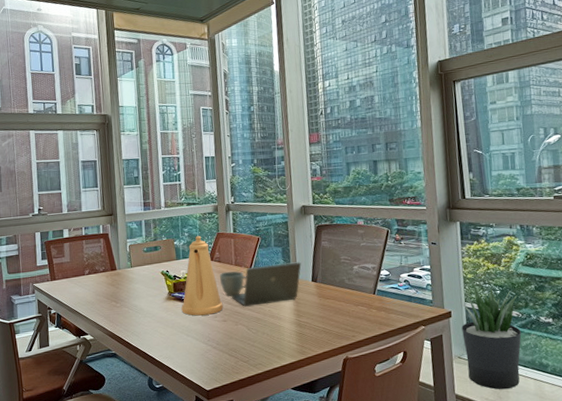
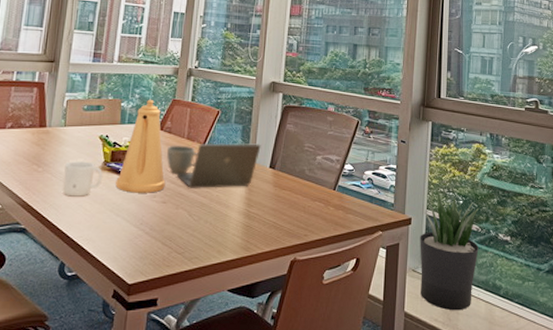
mug: none [137,294,170,324] -> present [62,161,103,197]

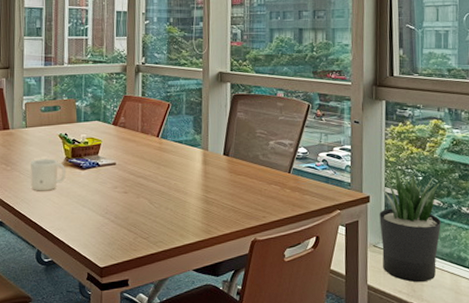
coffee pot: present [115,99,166,193] -> none [79,97,125,185]
cup: present [166,145,197,174] -> none [123,138,152,166]
laptop: present [176,143,261,188] -> none [134,133,213,178]

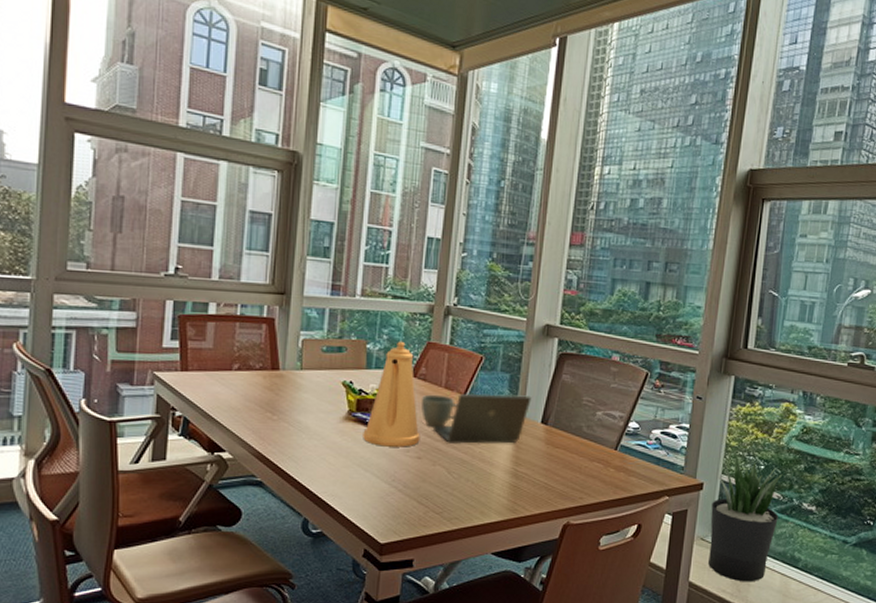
mug: present [30,158,67,191] -> none [301,409,348,449]
coffee pot: none [79,97,125,185] -> present [363,341,420,447]
cup: none [123,138,152,166] -> present [421,394,457,427]
laptop: none [134,133,213,178] -> present [432,393,532,444]

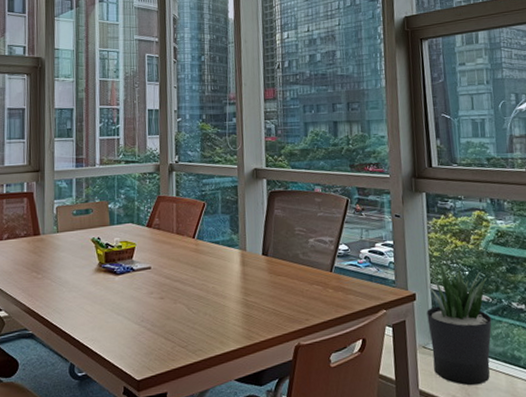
coffee pot: present [363,341,420,447] -> none [112,198,161,292]
cup: present [421,394,457,427] -> none [158,240,188,269]
laptop: present [432,393,532,444] -> none [170,232,251,282]

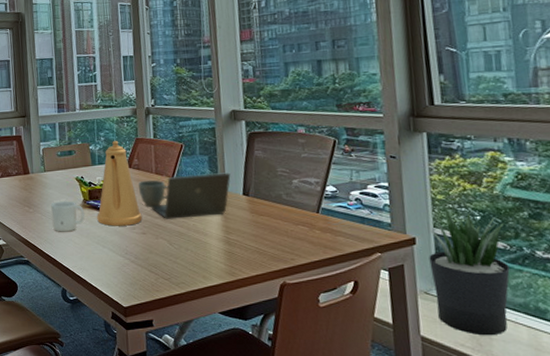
mug: none [62,264,100,300] -> present [51,201,85,232]
coffee pot: none [112,198,161,292] -> present [97,140,142,226]
cup: none [158,240,188,269] -> present [138,179,168,207]
laptop: none [170,232,251,282] -> present [150,172,231,219]

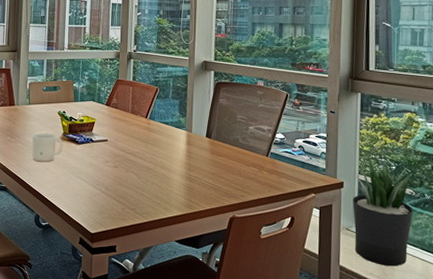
coffee pot: present [97,140,142,226] -> none [74,80,116,159]
cup: present [138,179,168,207] -> none [114,118,141,143]
laptop: present [150,172,231,219] -> none [124,116,197,155]

